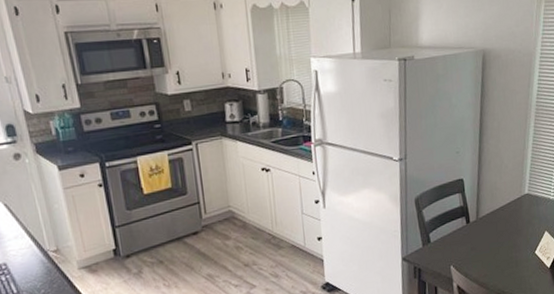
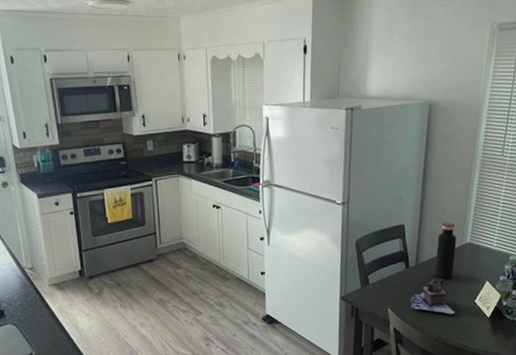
teapot: none [472,231,517,268] -> present [410,278,455,315]
water bottle: none [495,174,515,232] -> present [434,222,457,278]

